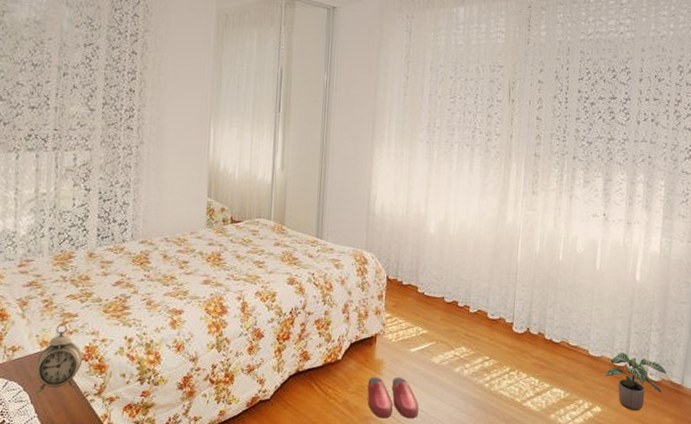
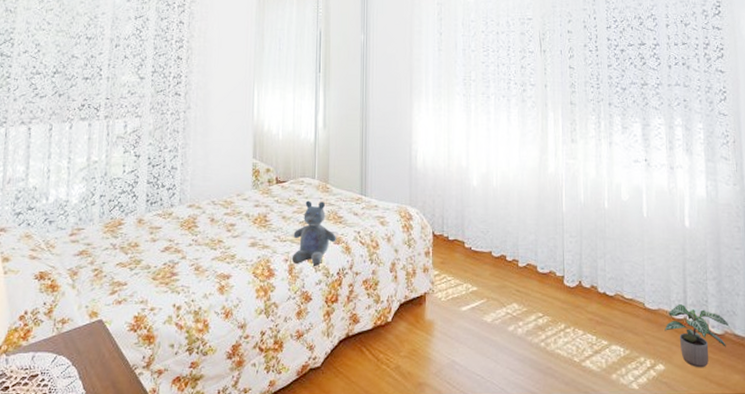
alarm clock: present [36,324,83,393] -> none [85,294,132,368]
stuffed bear: none [244,241,290,305] -> present [291,200,336,266]
slippers: present [367,377,419,419] -> none [420,338,474,384]

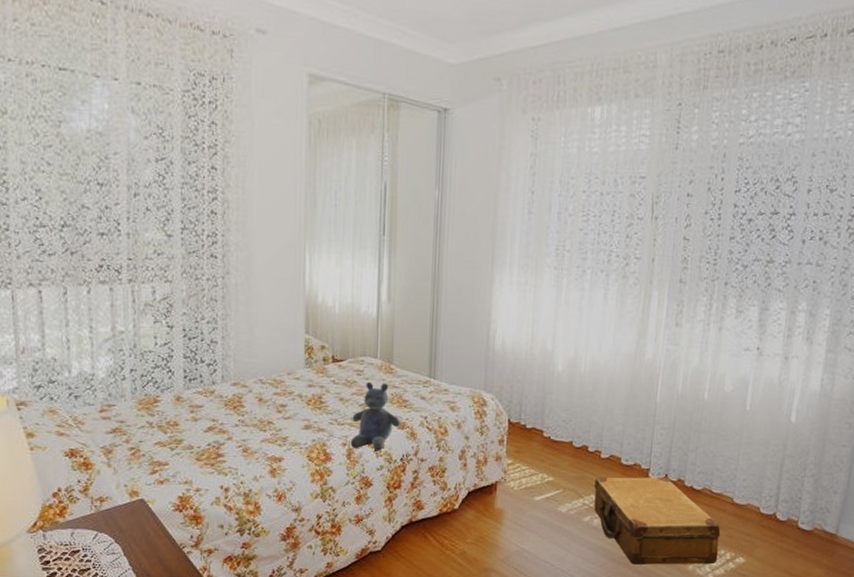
suitcase: none [515,285,639,375] -> present [594,477,721,565]
potted plant: present [664,304,730,368] -> none [750,500,821,562]

